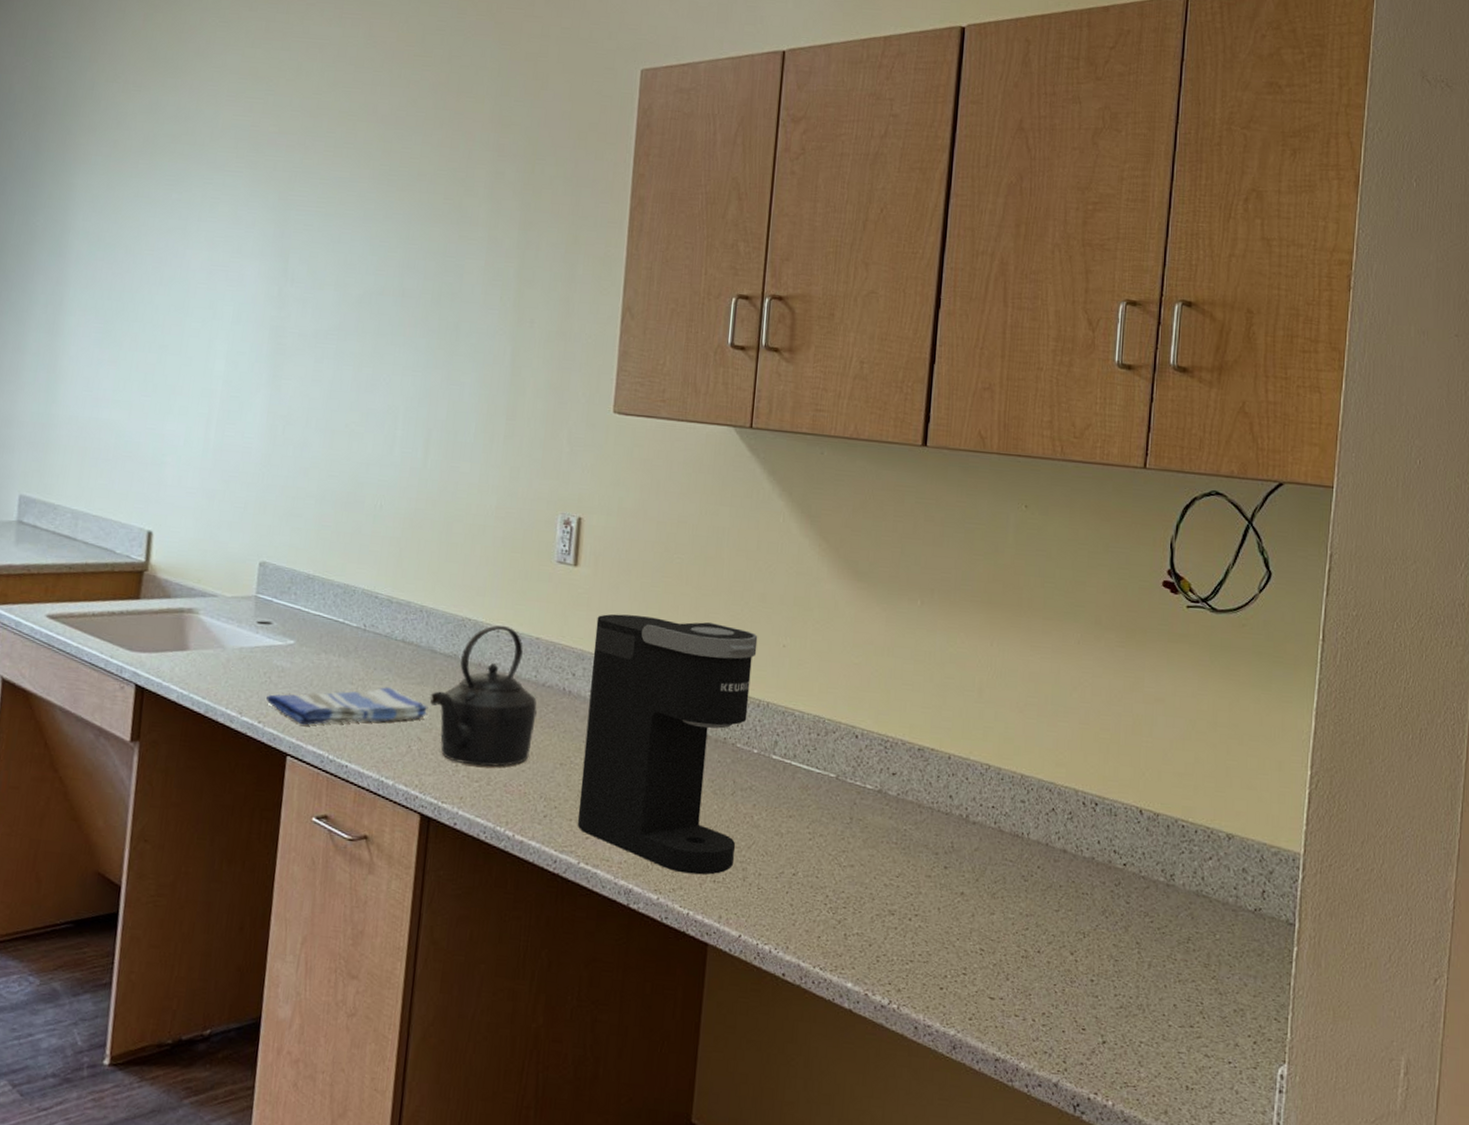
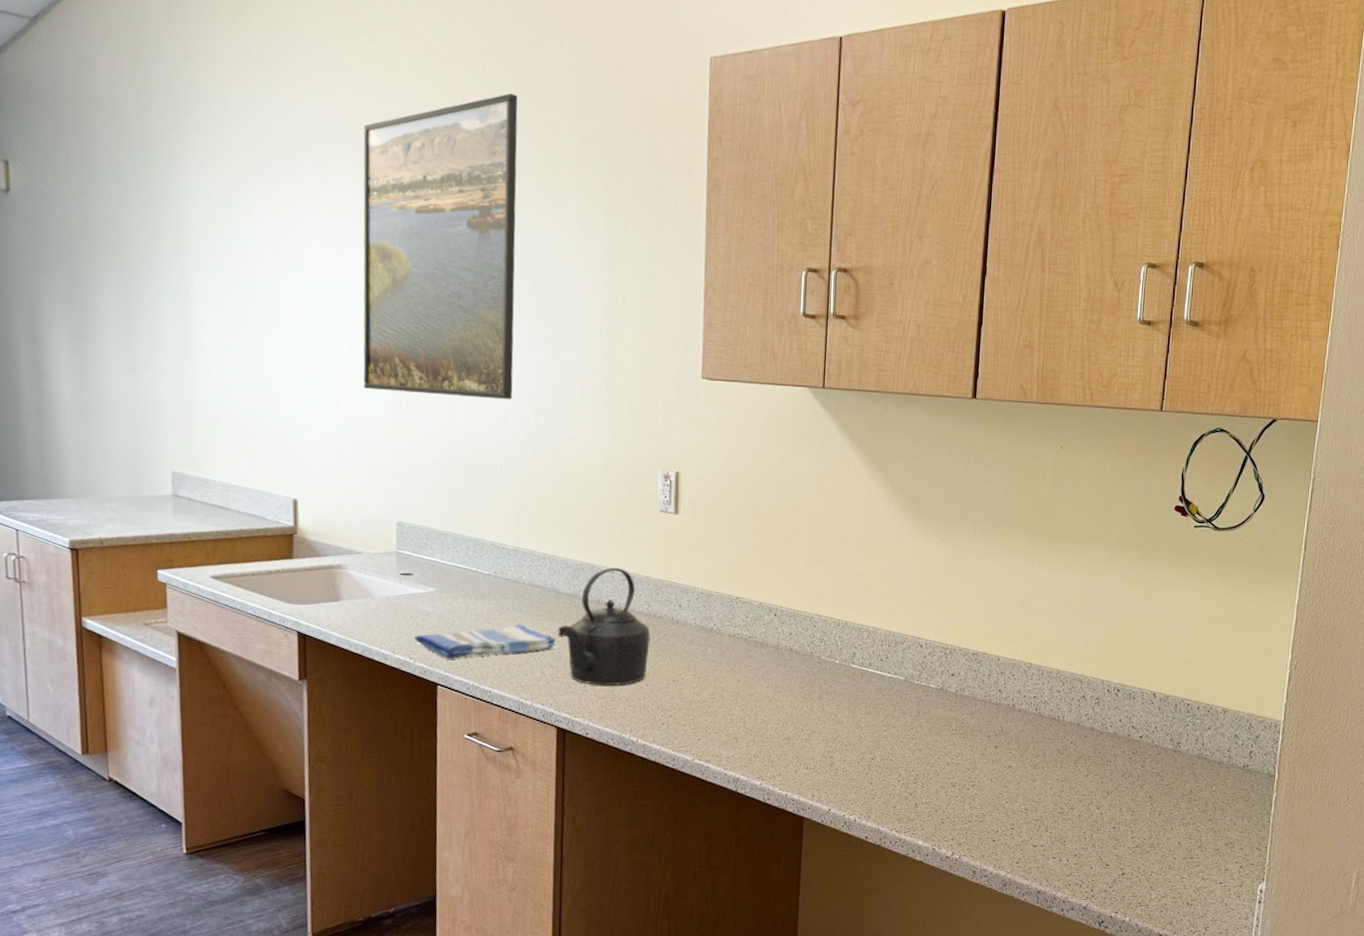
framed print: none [238,102,432,429] -> present [363,93,518,400]
coffee maker: present [577,614,758,875] -> none [690,553,836,764]

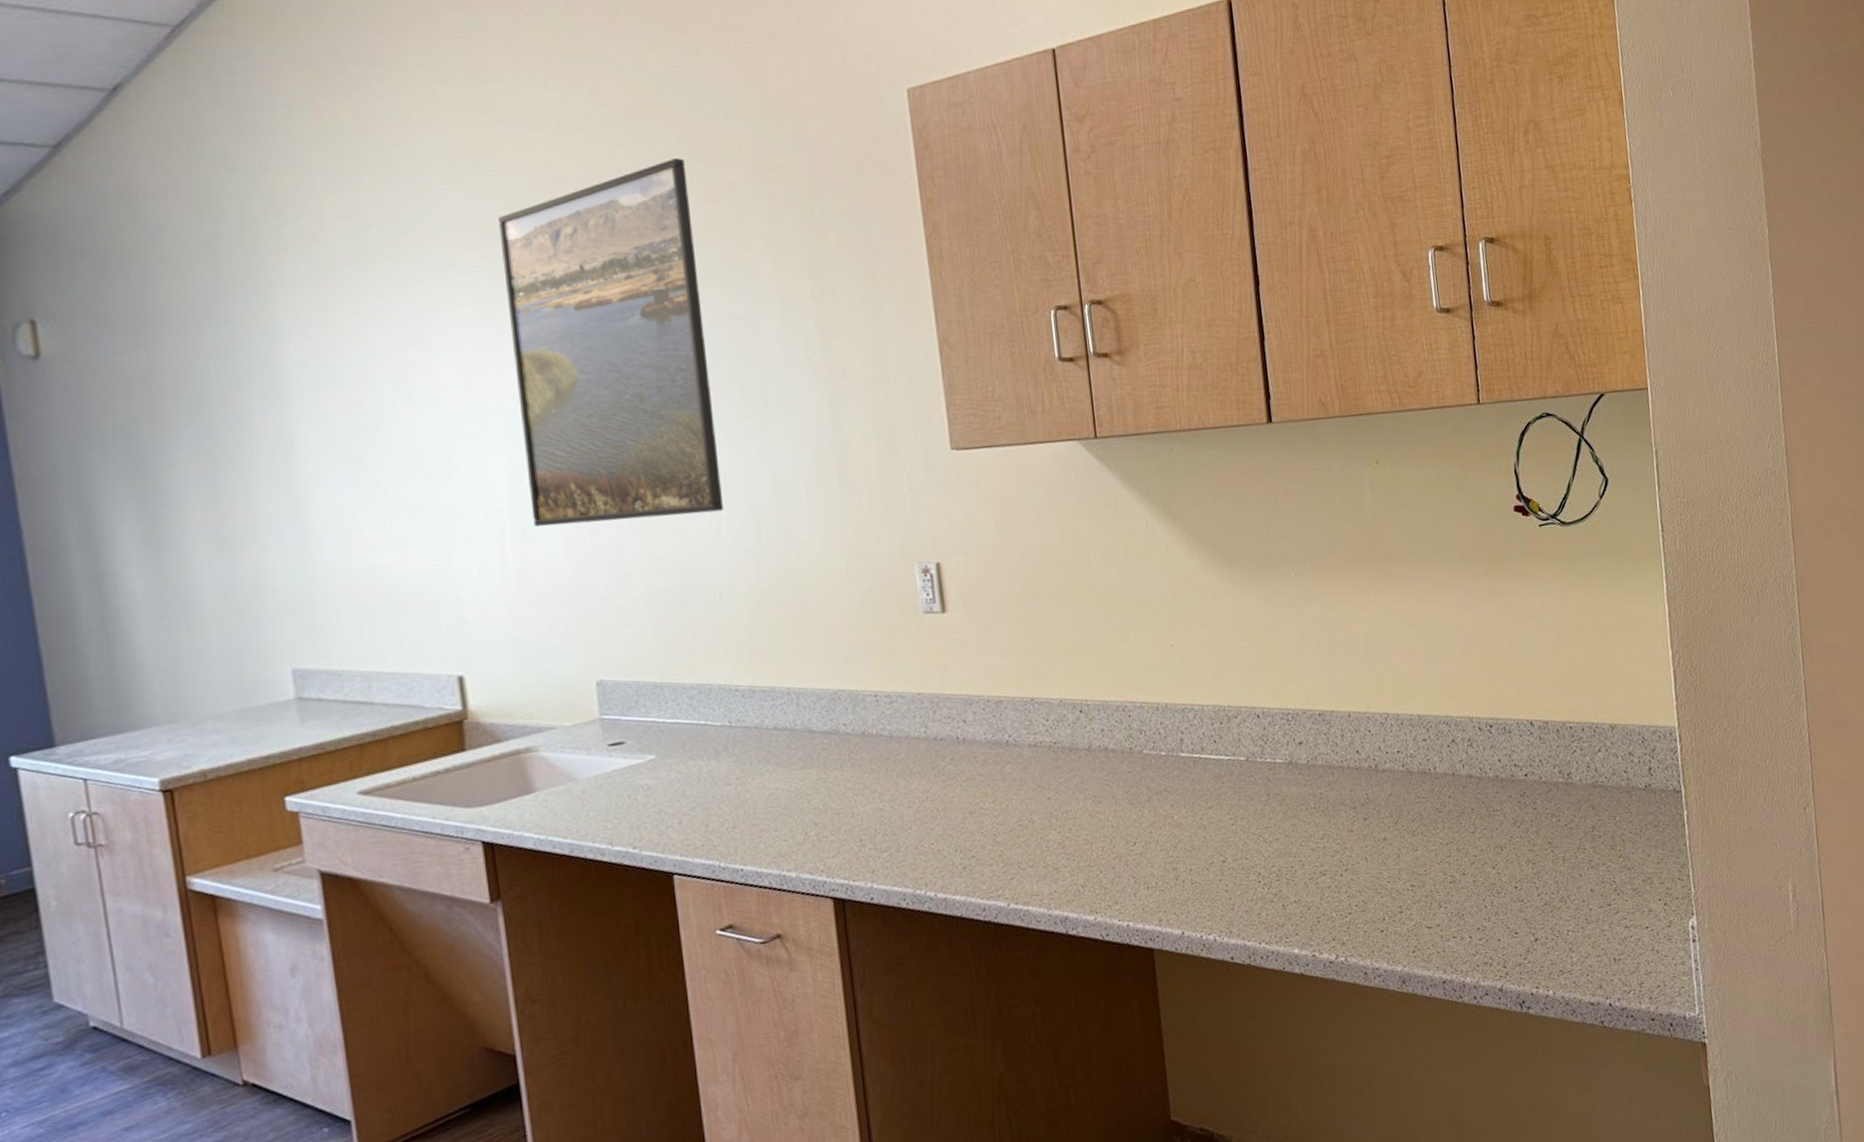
dish towel: present [415,623,557,659] -> none [637,777,819,840]
kettle: present [557,567,650,686] -> none [817,688,935,837]

